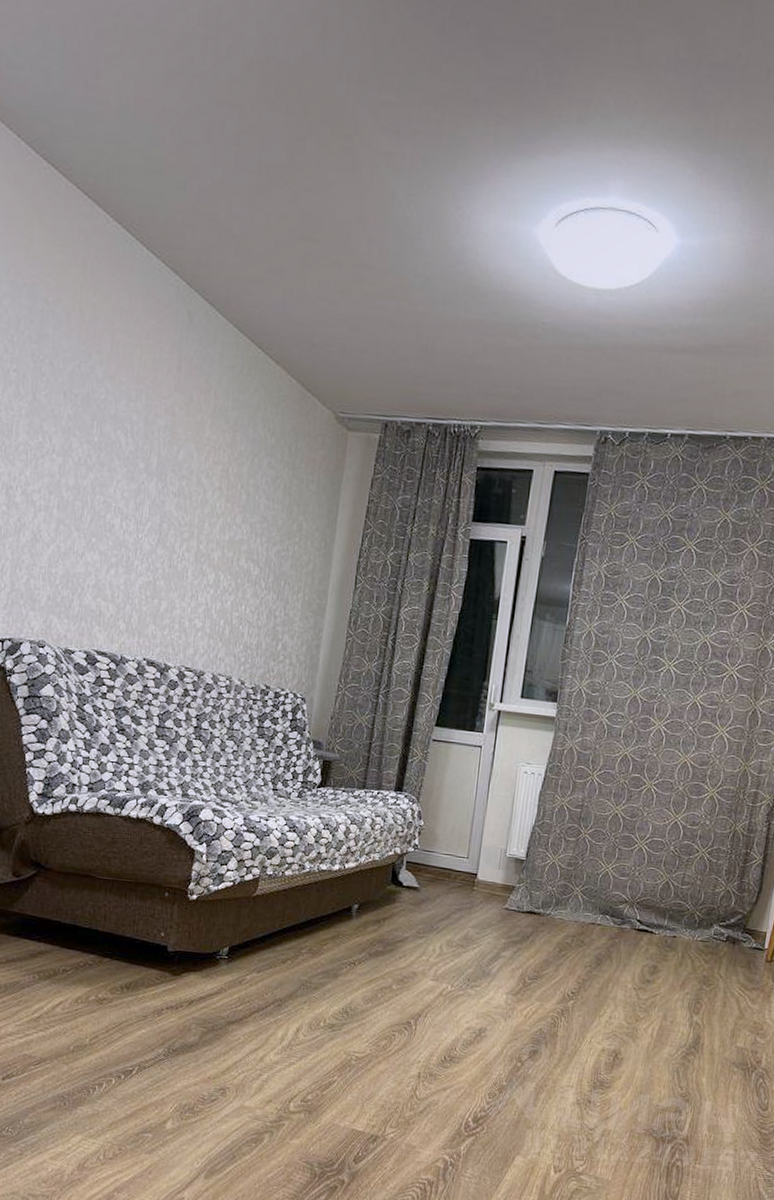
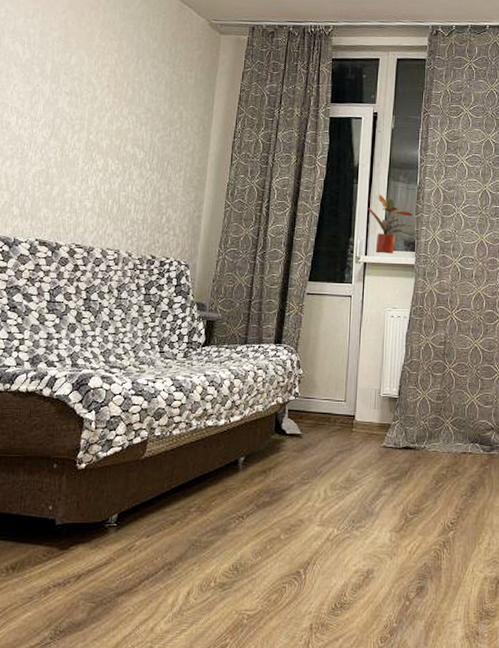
potted plant: none [505,634,558,703] -> present [366,194,413,254]

